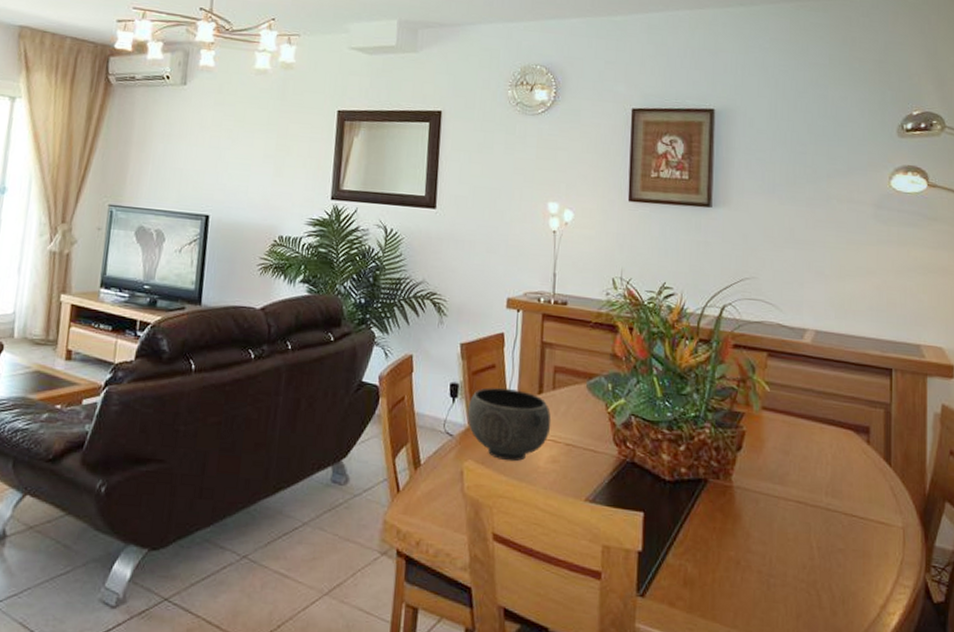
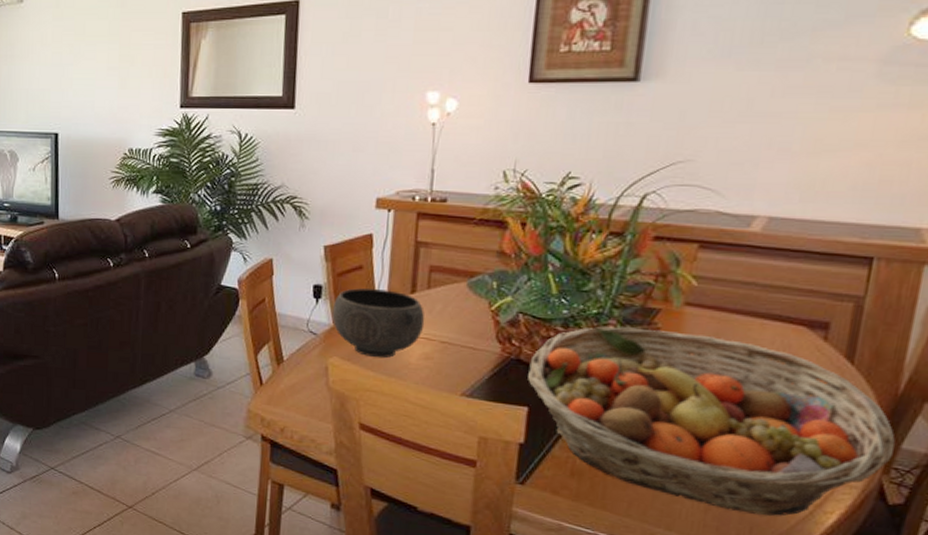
fruit basket: none [642,429,931,620] -> present [528,326,896,516]

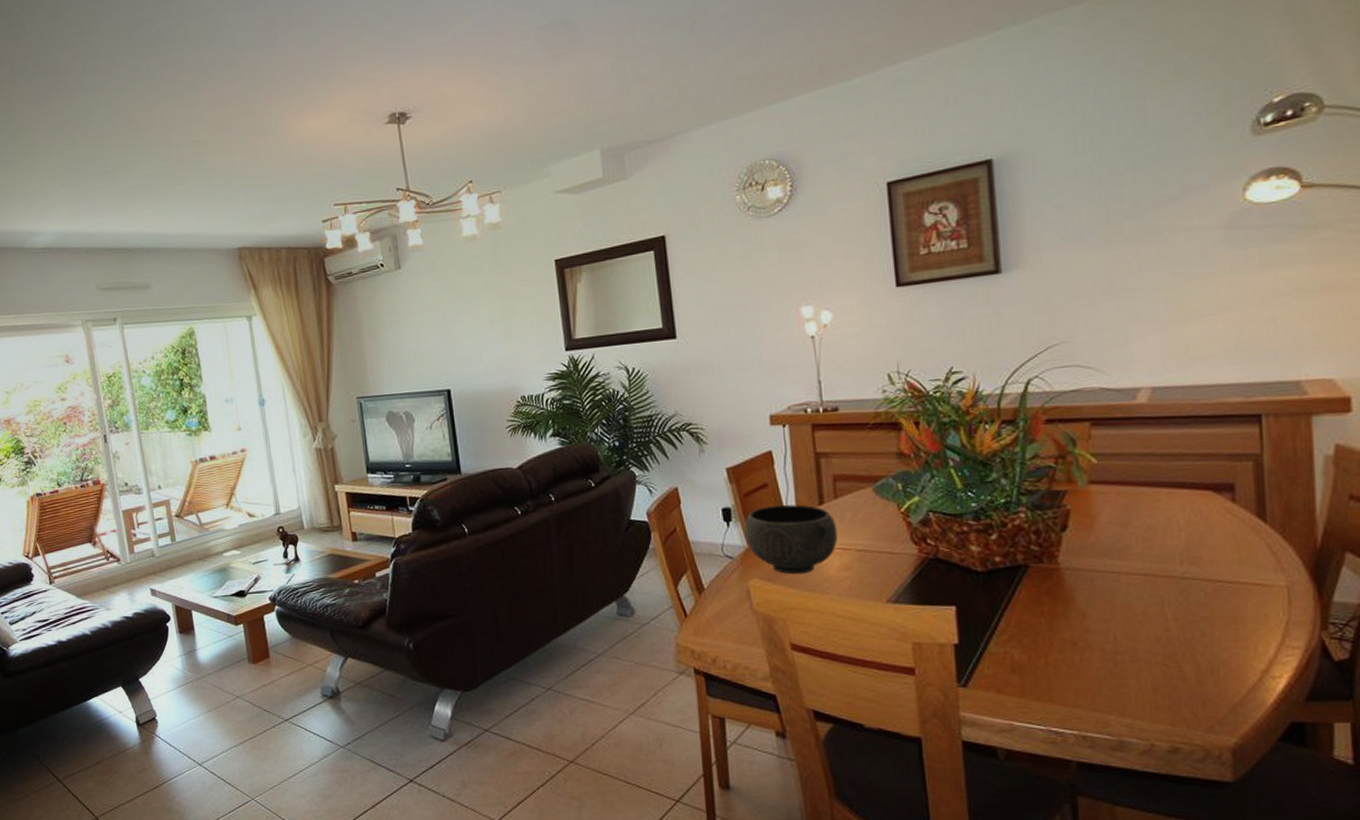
fruit basket: present [528,326,896,516] -> none [949,511,1328,688]

